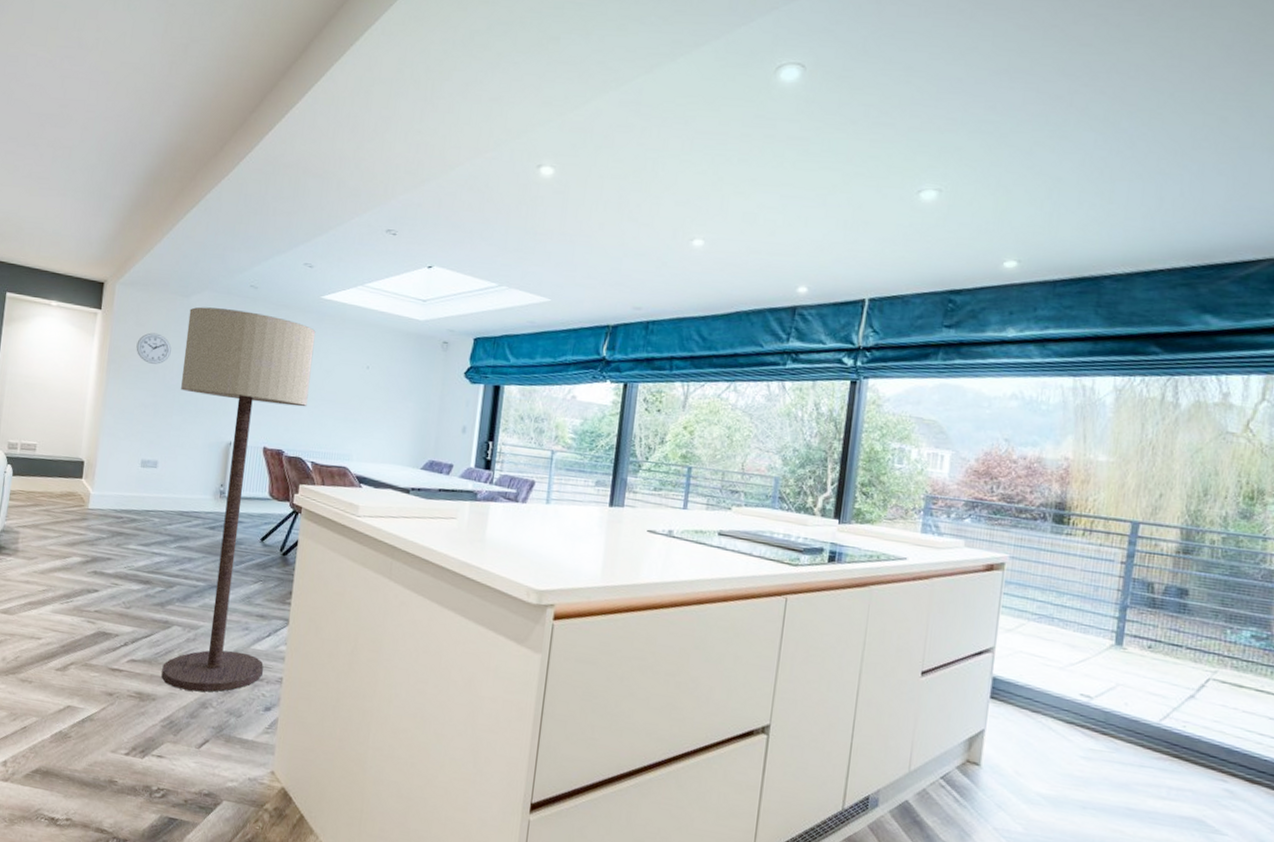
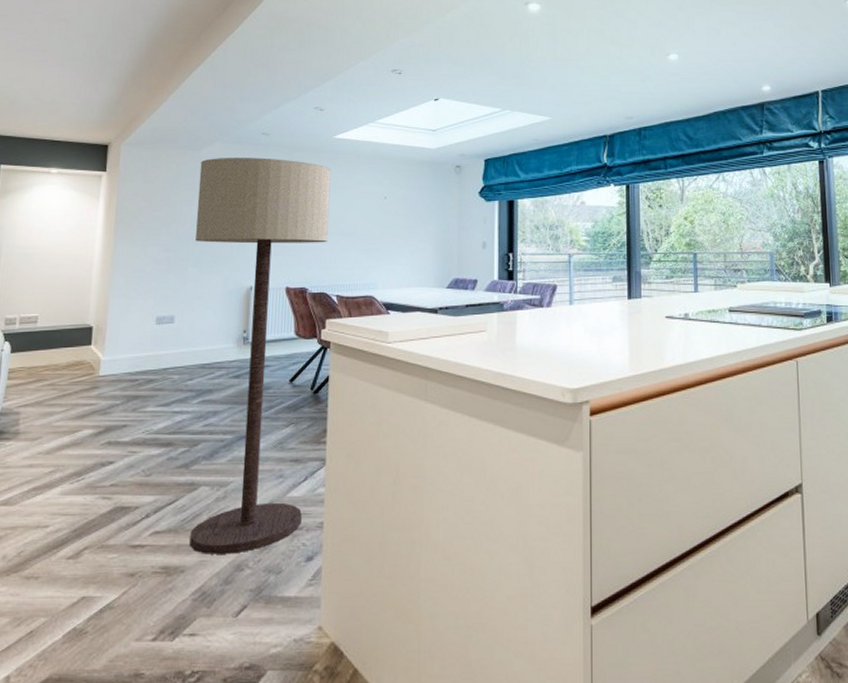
wall clock: present [136,332,172,364] -> none [145,188,183,219]

